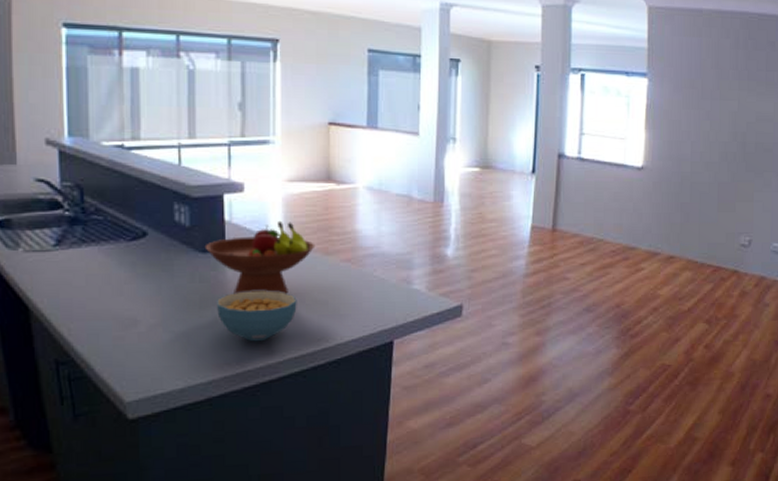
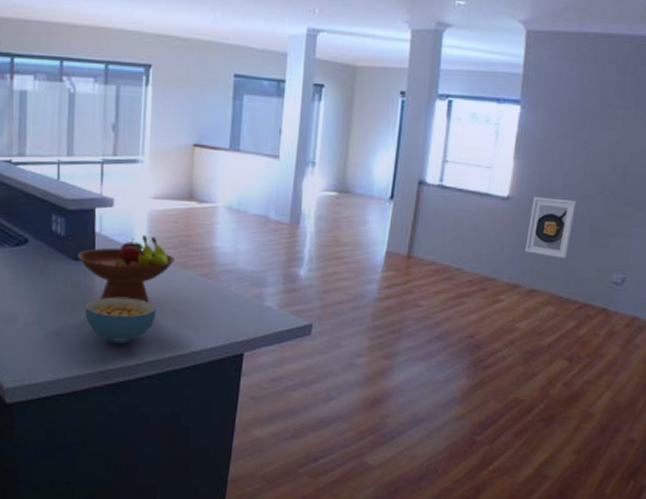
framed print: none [661,166,704,225] -> present [525,197,577,259]

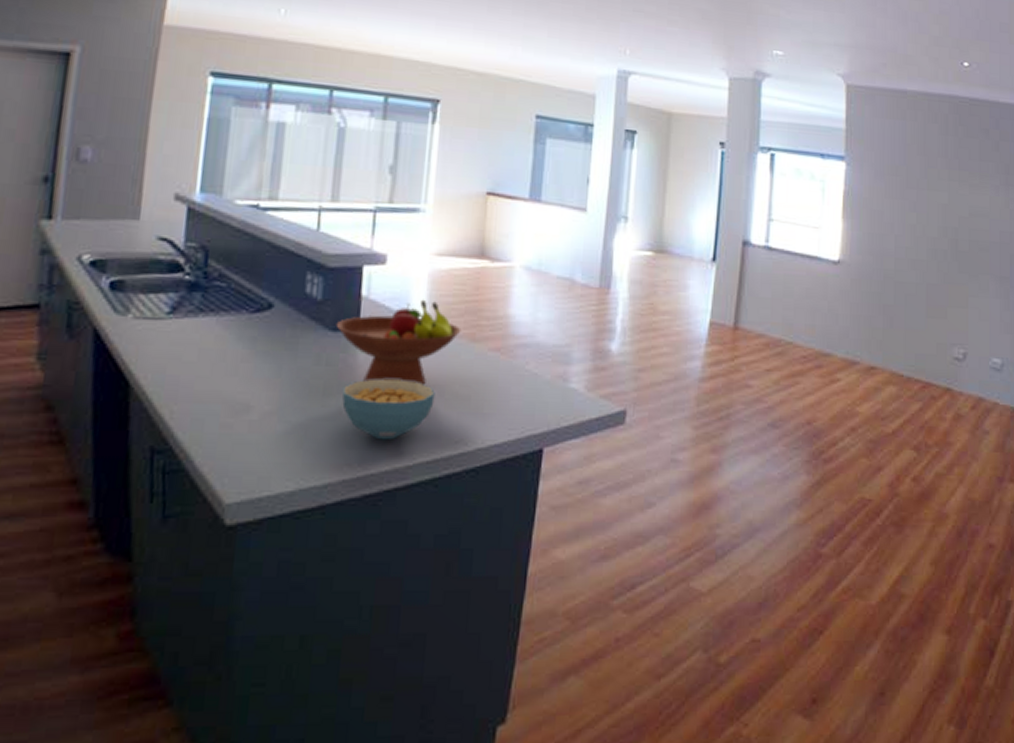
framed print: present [525,197,577,259] -> none [861,261,910,332]

